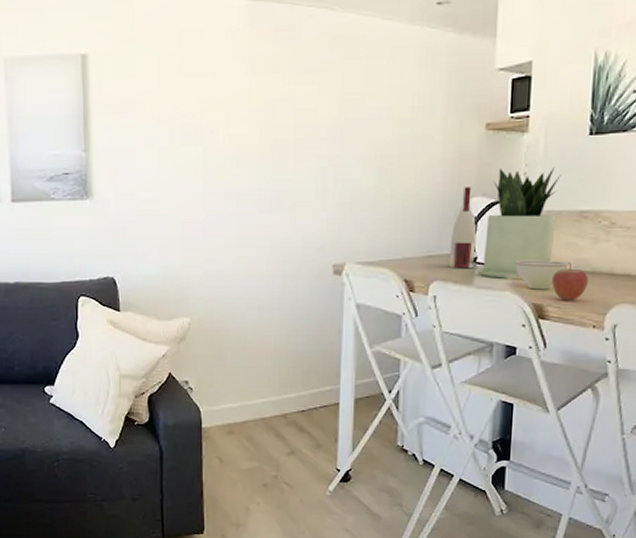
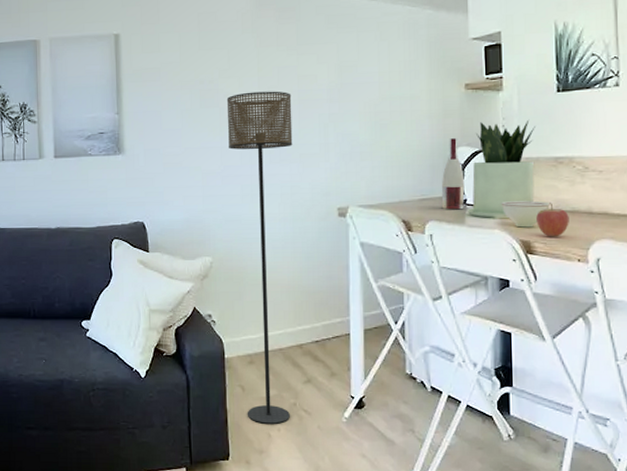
floor lamp: none [211,127,287,498] -> present [226,91,293,425]

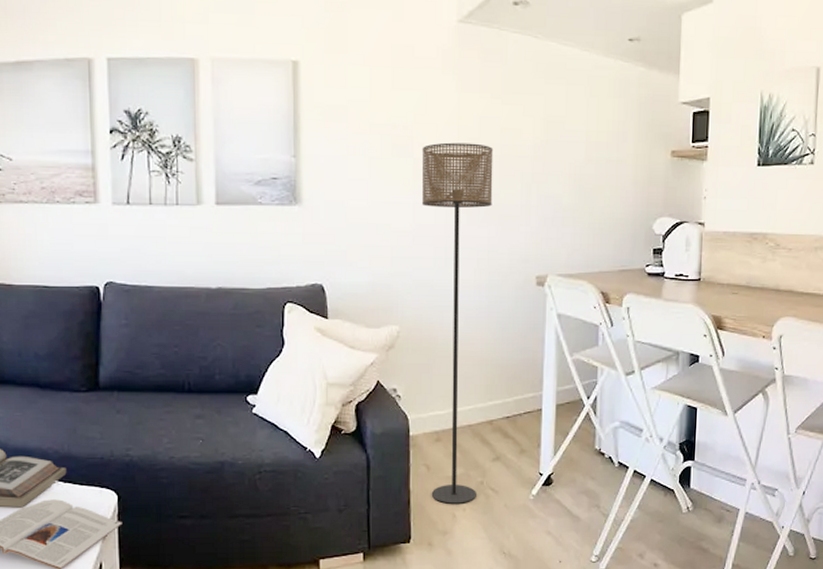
wine bottle: present [441,138,465,210] -> none [640,208,664,283]
planter: present [467,119,535,219] -> none [664,192,735,294]
bowl: present [501,201,550,228] -> none [697,275,742,303]
fruit: present [536,203,569,237] -> none [728,279,758,313]

